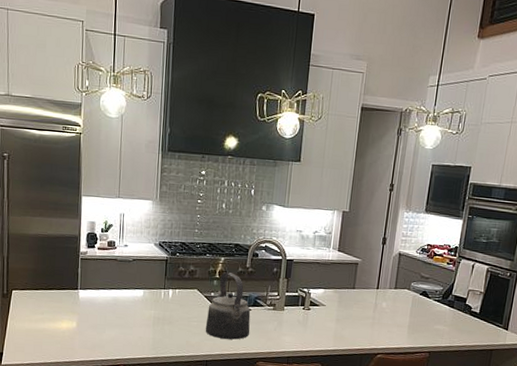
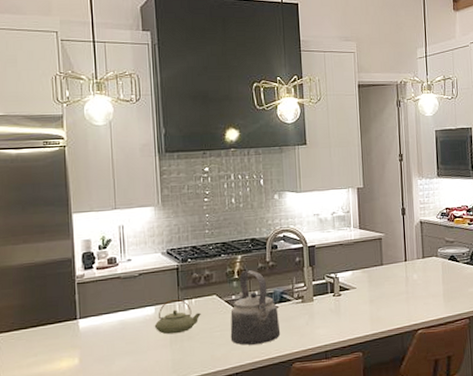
teapot: none [141,286,182,317] -> present [154,299,201,335]

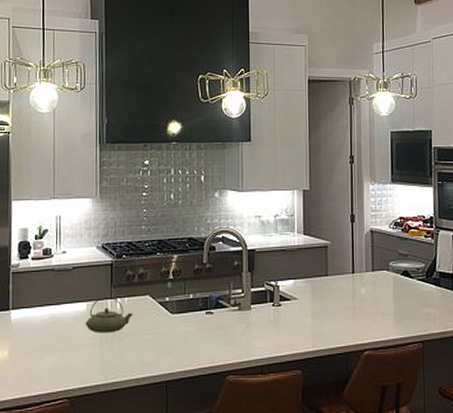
kettle: present [230,270,281,345] -> none [162,271,215,352]

